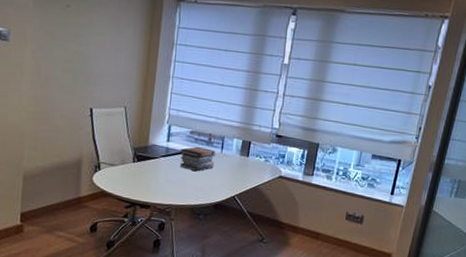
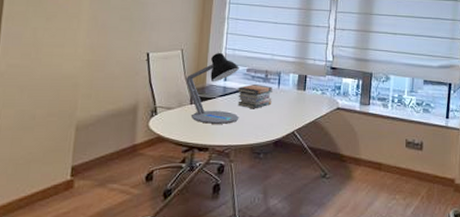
desk lamp: none [129,112,183,184] -> present [186,52,239,124]

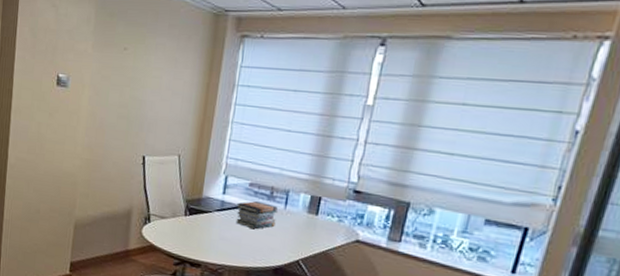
desk lamp: present [186,52,239,124] -> none [181,161,241,242]

